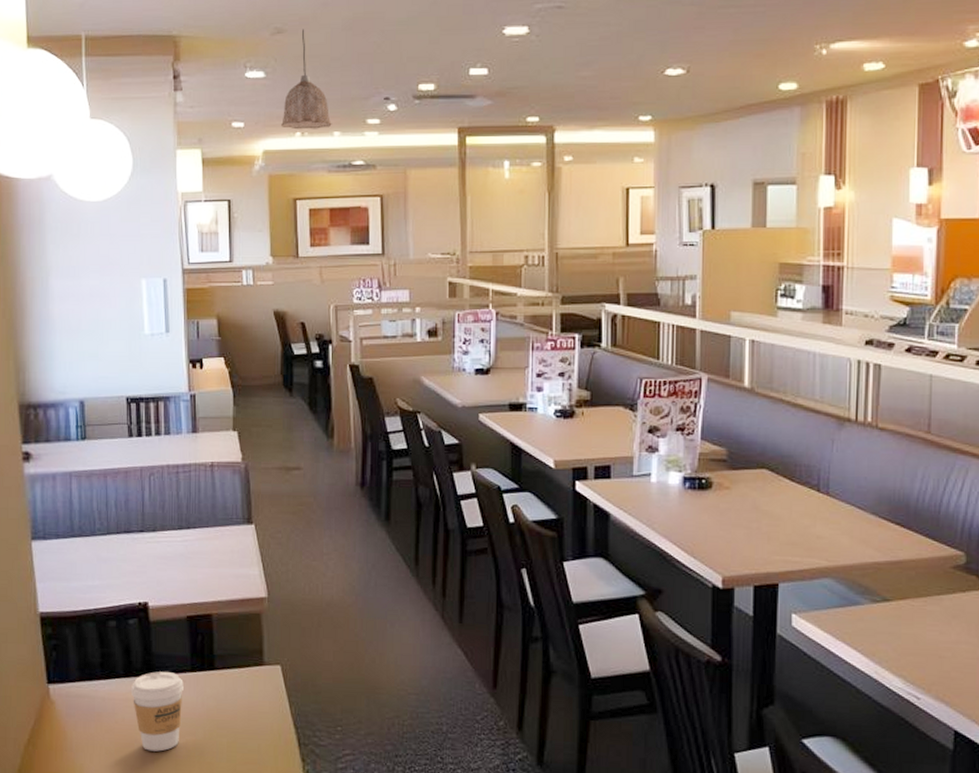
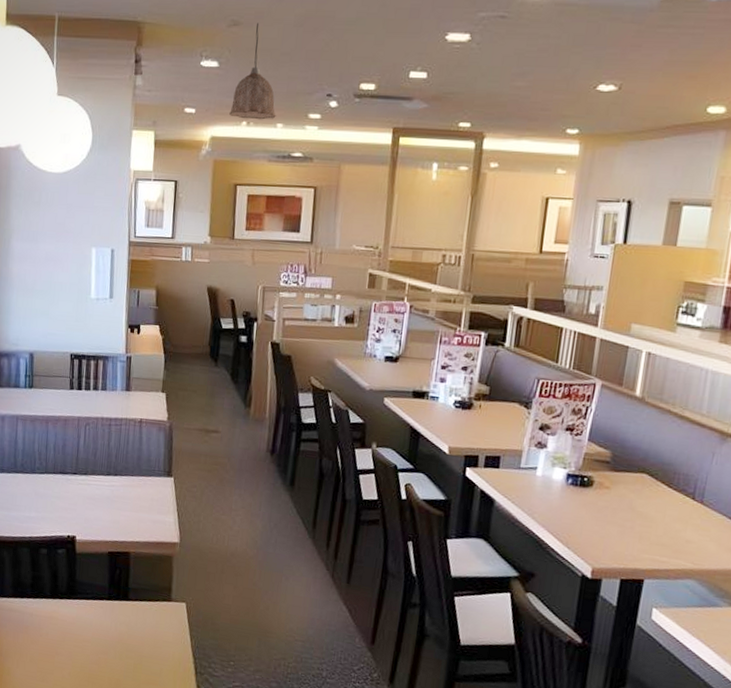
coffee cup: present [131,671,184,752] -> none [56,596,101,665]

